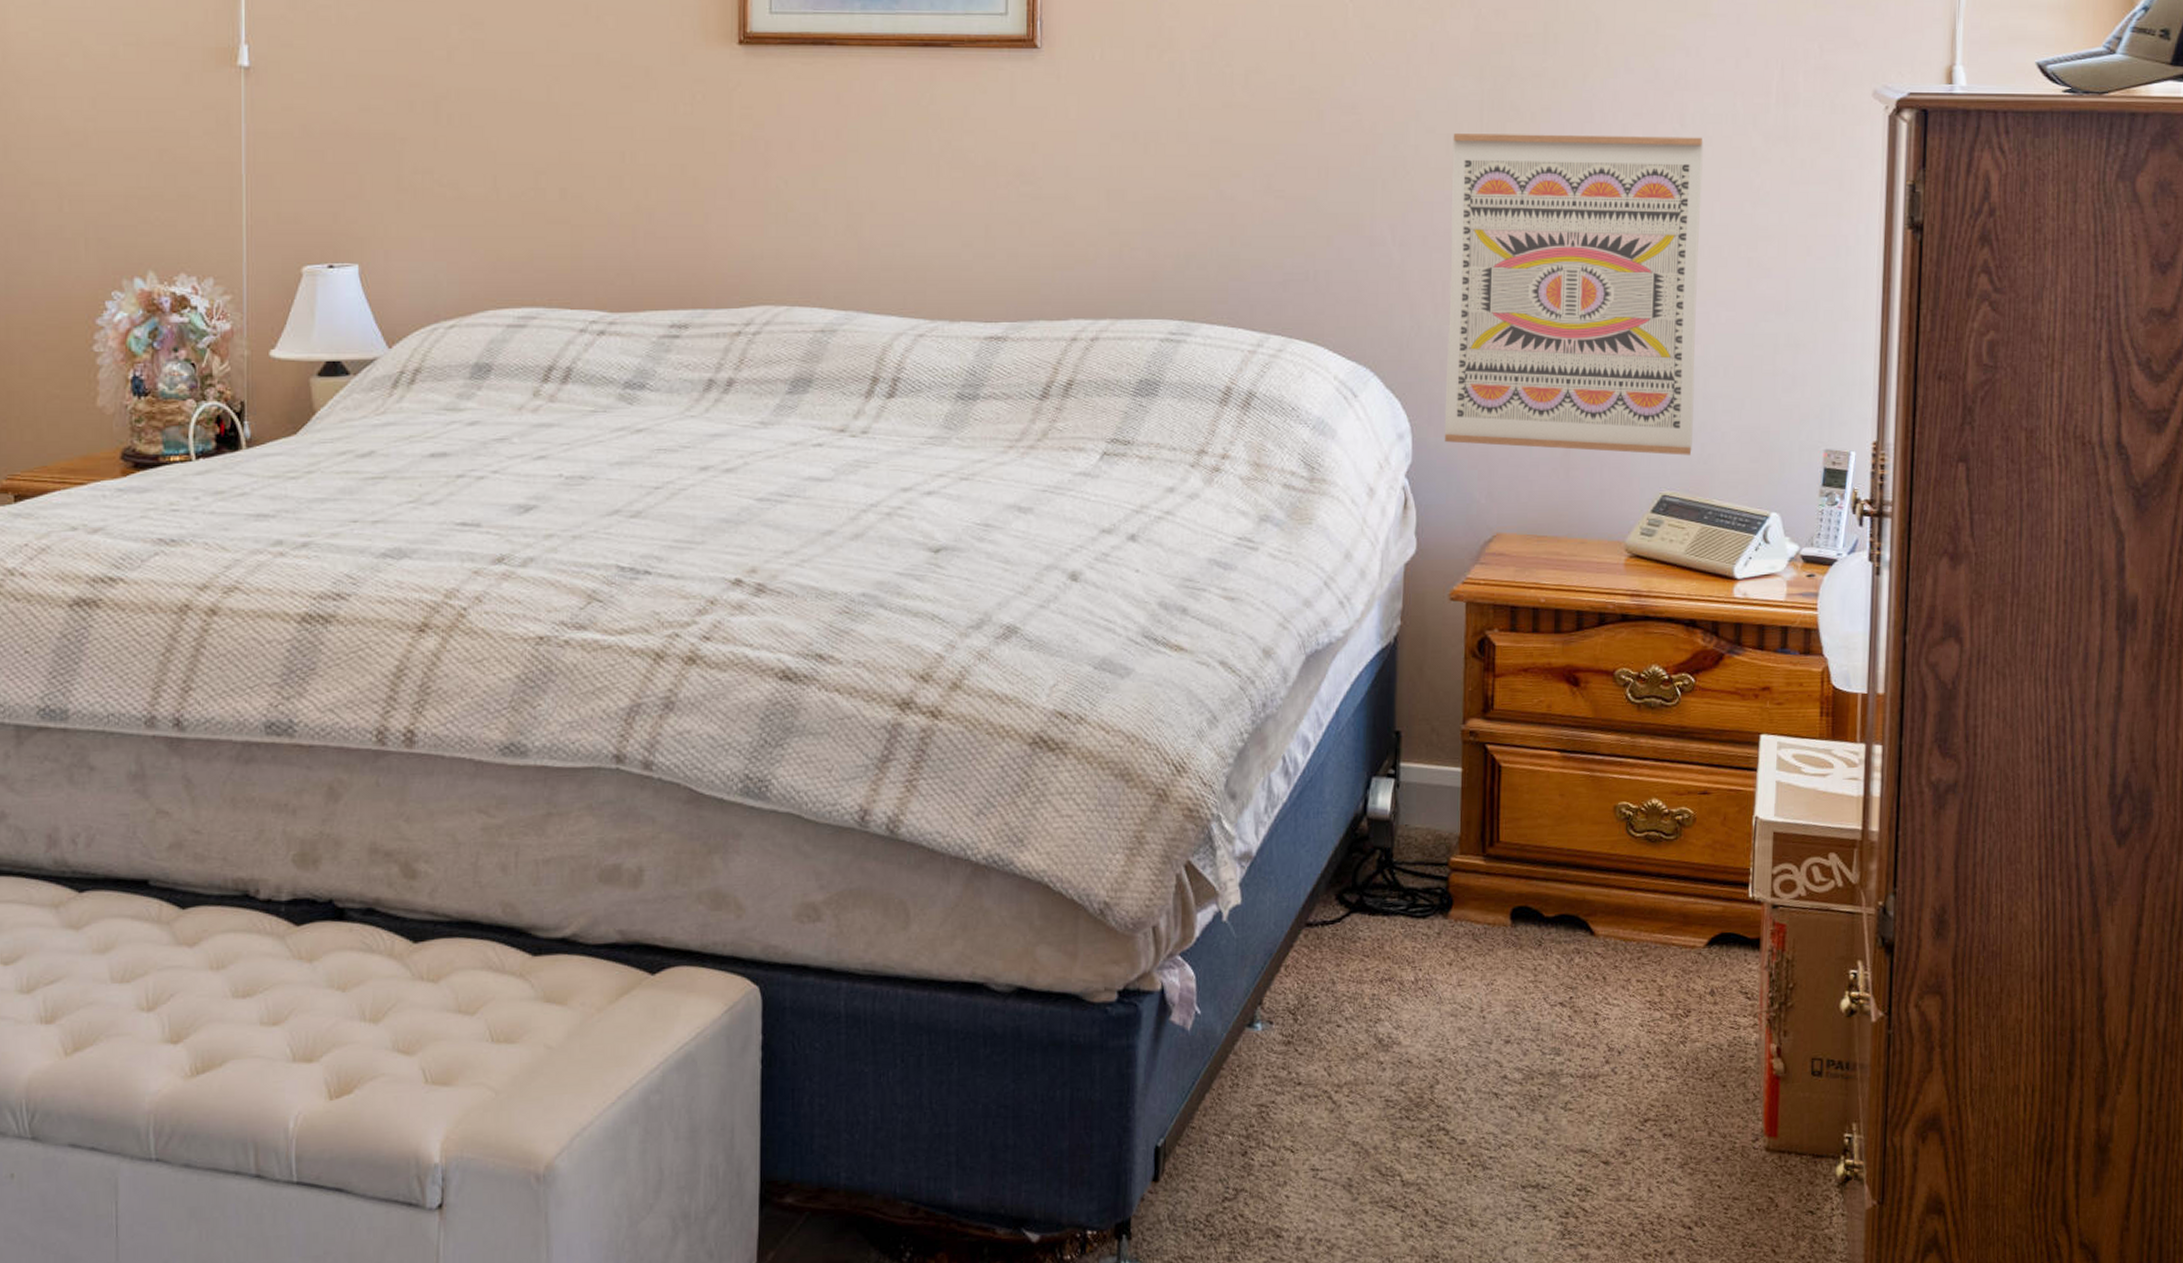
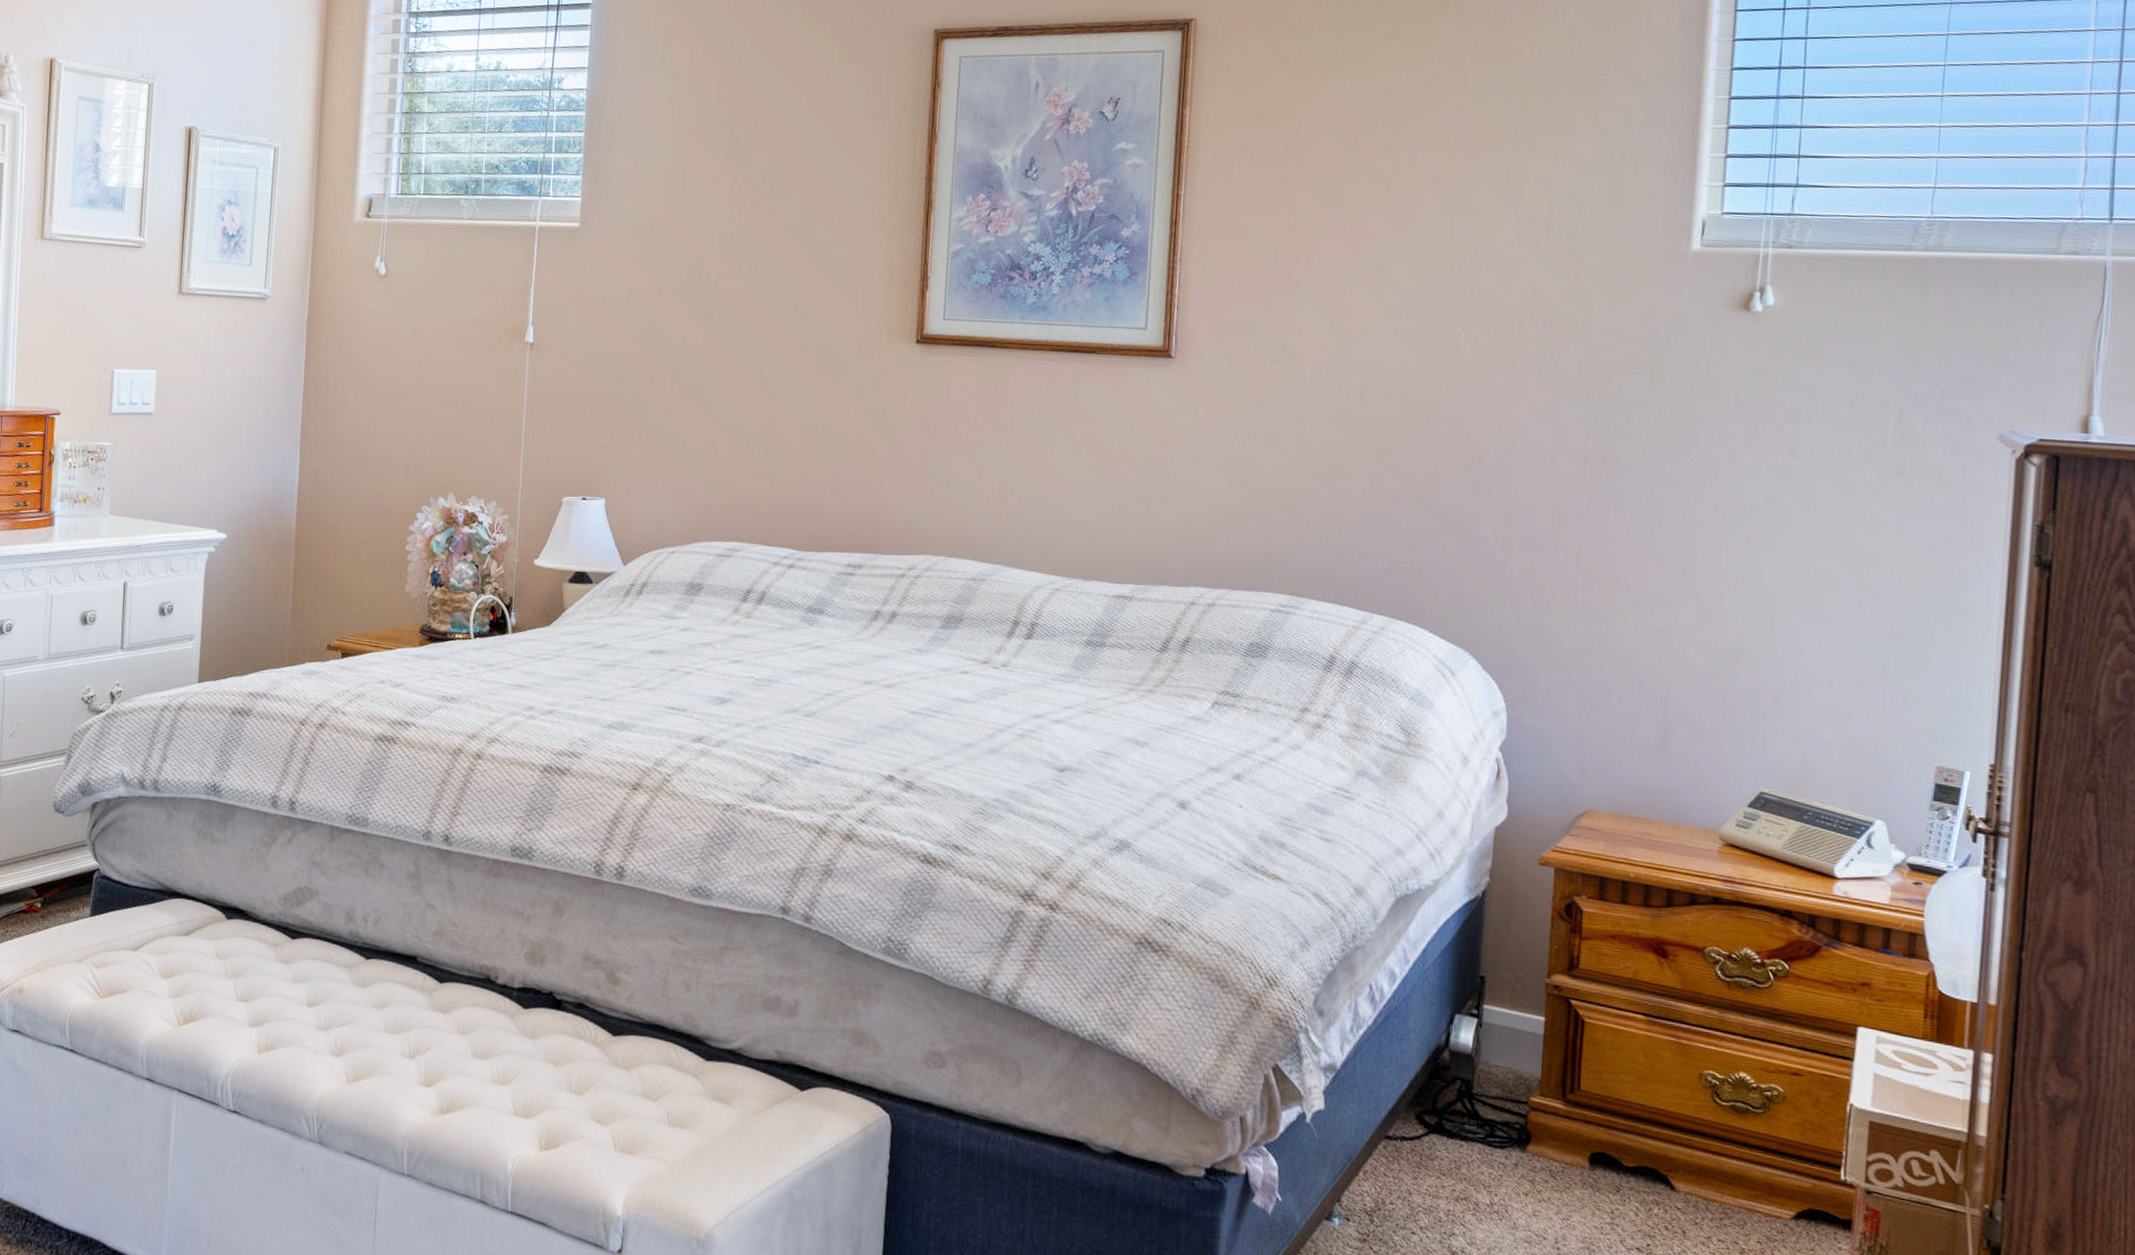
wall art: present [1444,133,1703,456] -> none [1538,451,1814,758]

